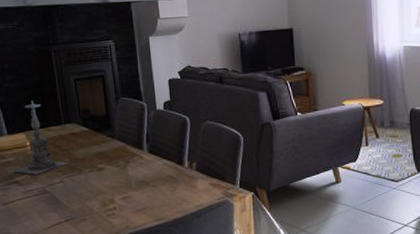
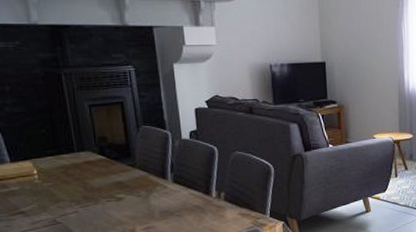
candle holder: present [13,100,70,175] -> none [18,126,85,205]

